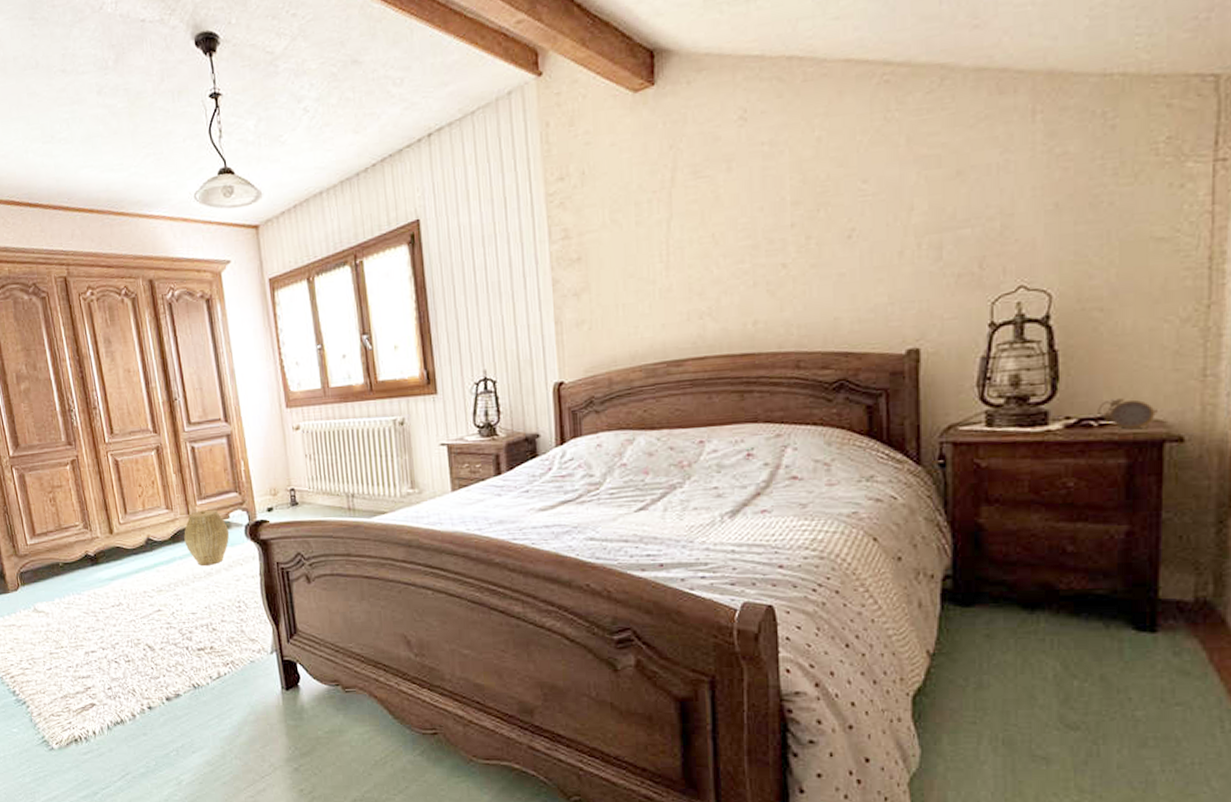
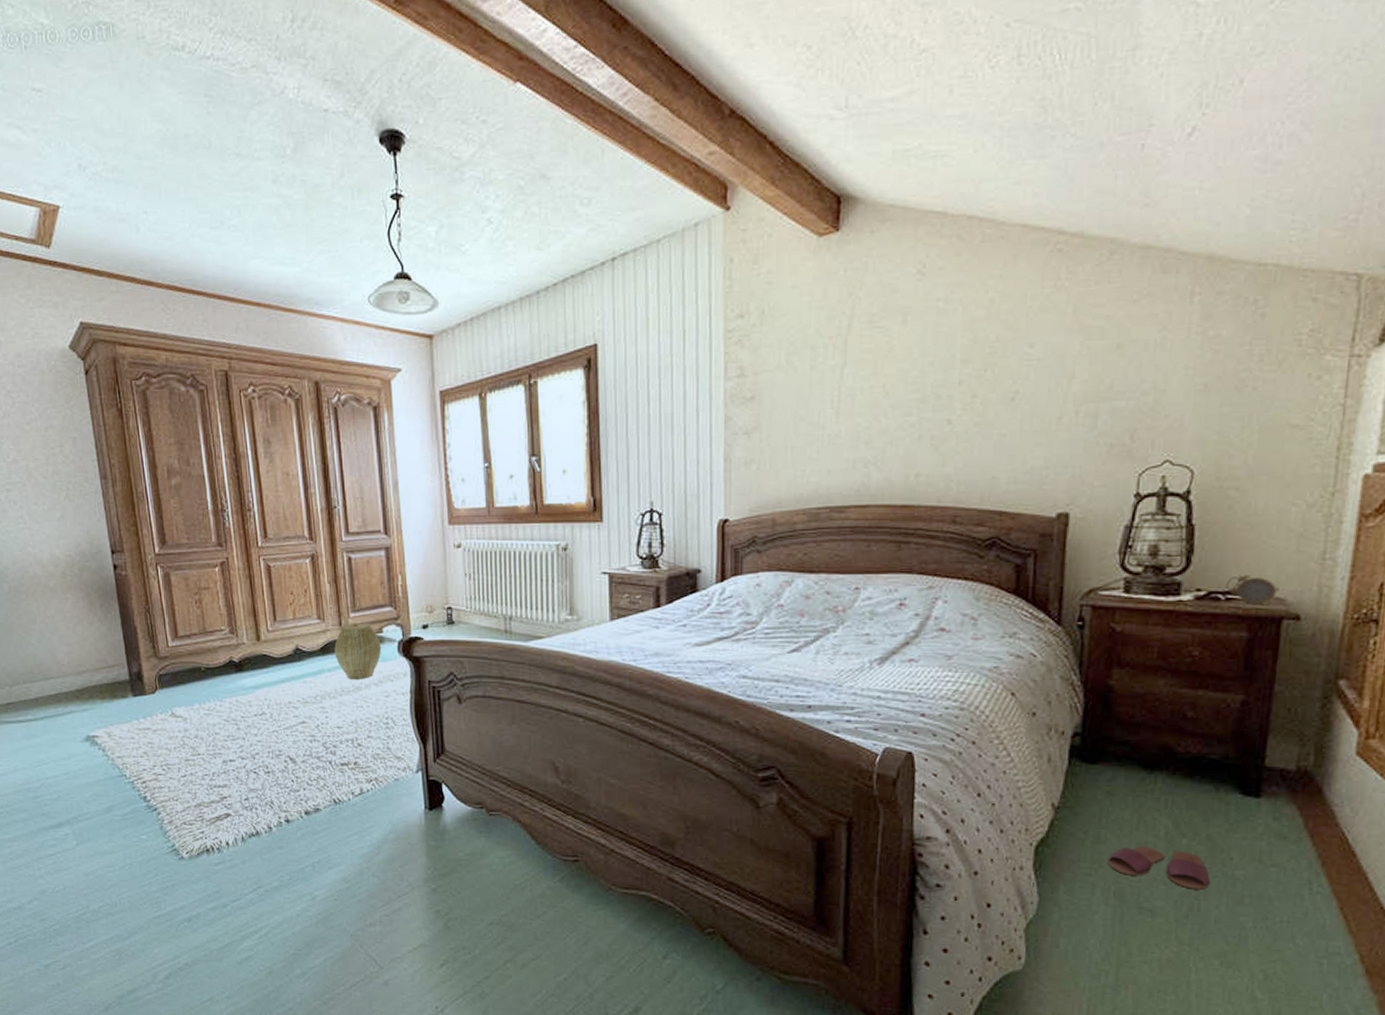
slippers: none [992,689,1108,734] -> present [1107,845,1210,890]

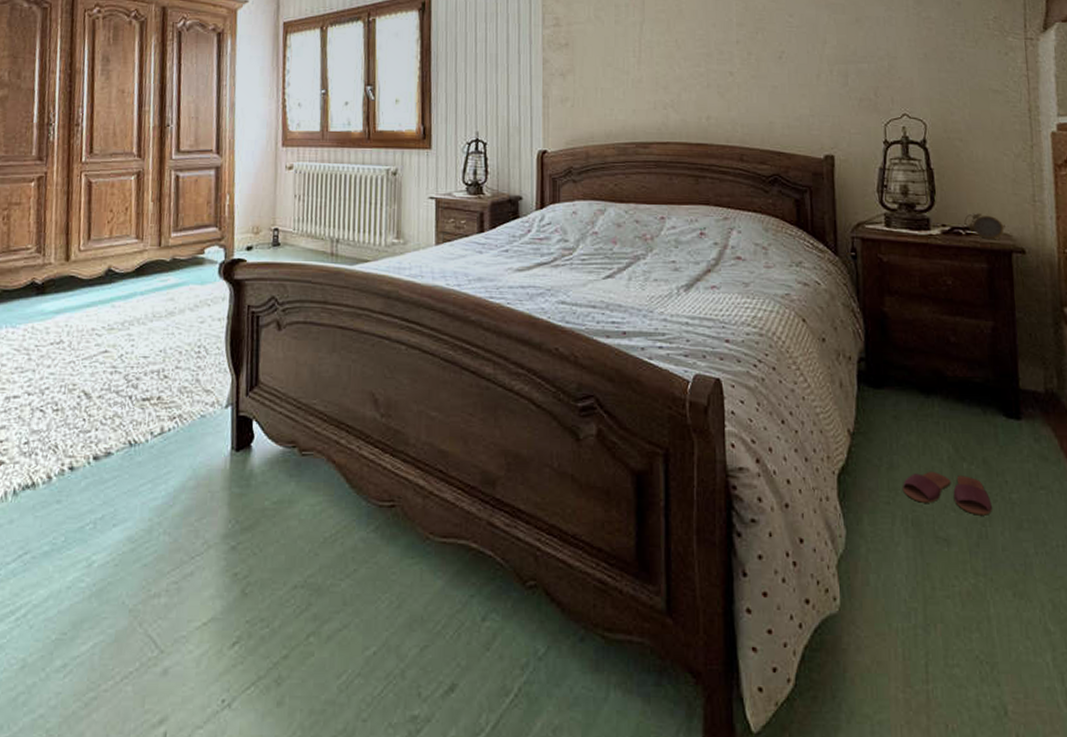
woven basket: present [334,623,381,679] -> none [150,243,201,304]

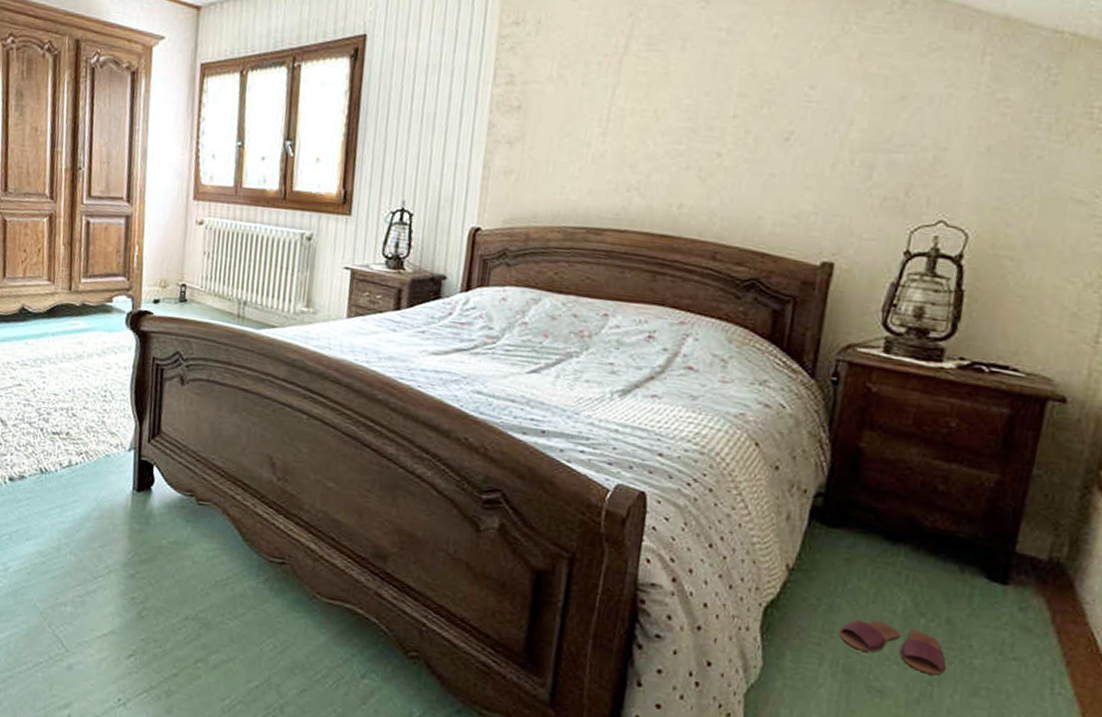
alarm clock: present [964,213,1005,239] -> none [991,348,1047,383]

